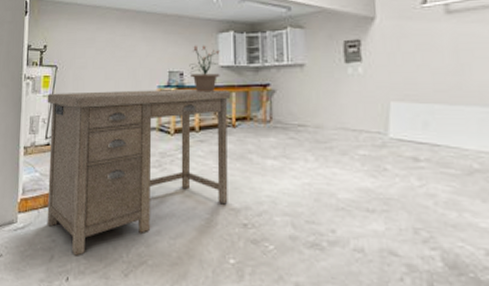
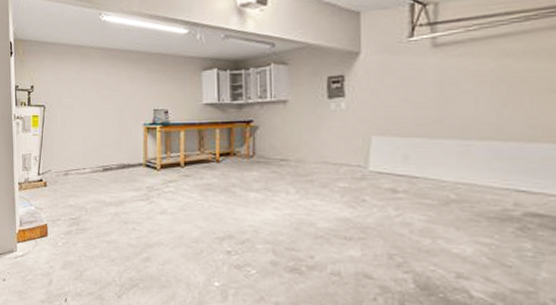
desk: present [47,88,231,256] -> none [37,125,215,280]
potted plant: present [189,45,223,92] -> none [173,83,207,130]

